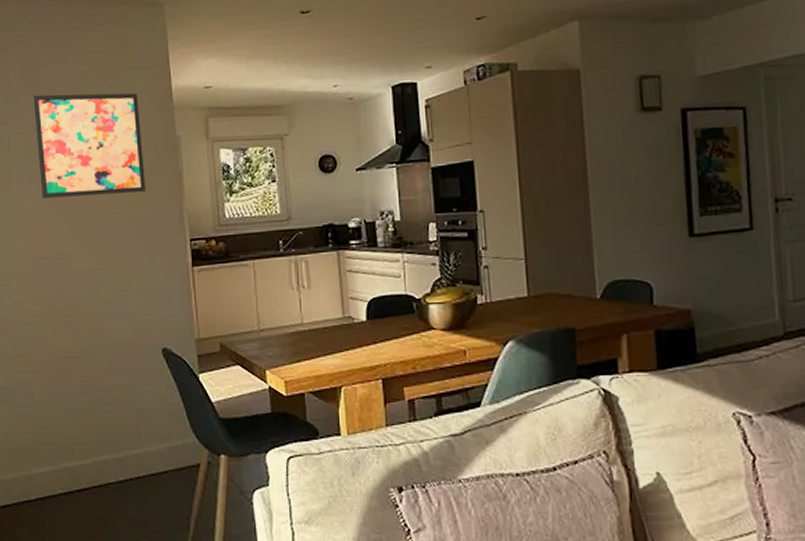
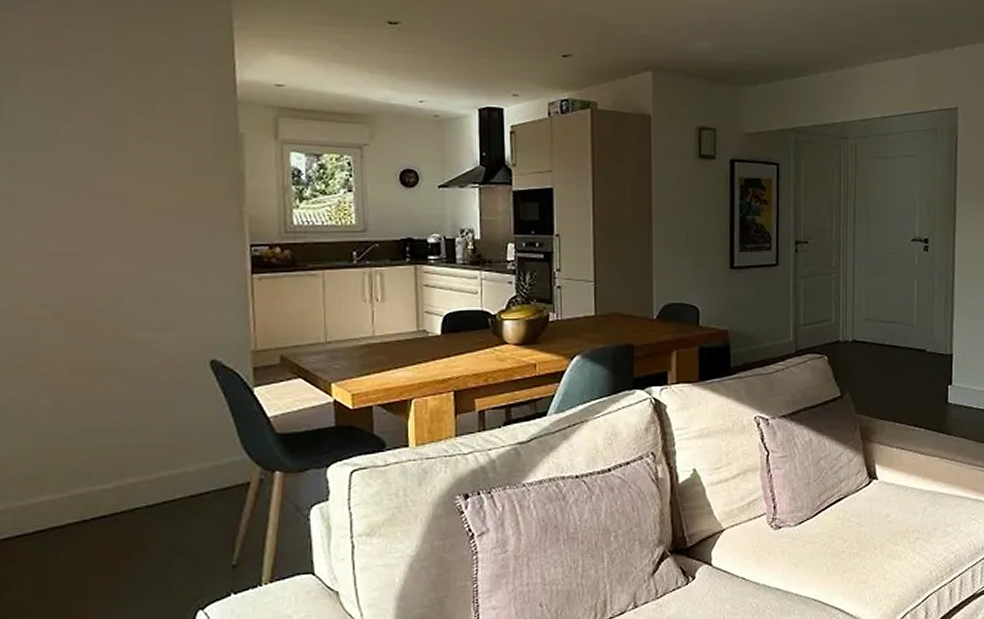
wall art: present [33,93,146,199] -> none [52,67,199,190]

